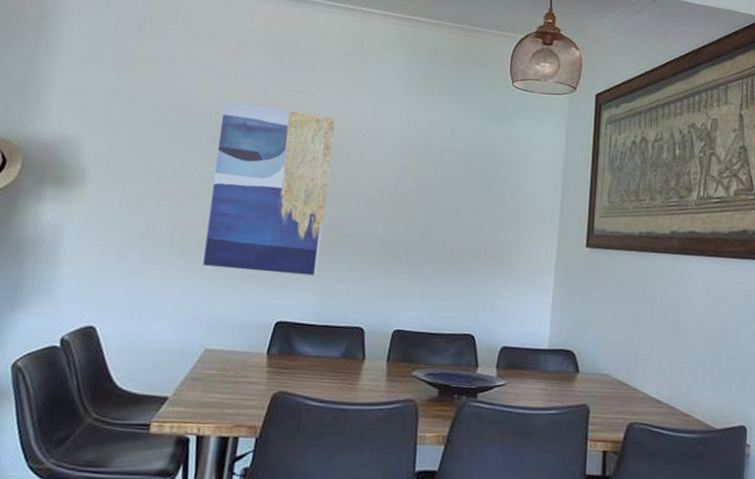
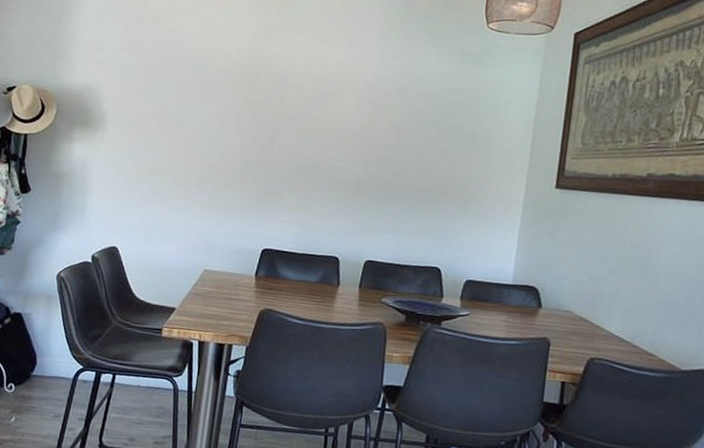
wall art: present [203,101,336,276] -> none [201,51,315,210]

